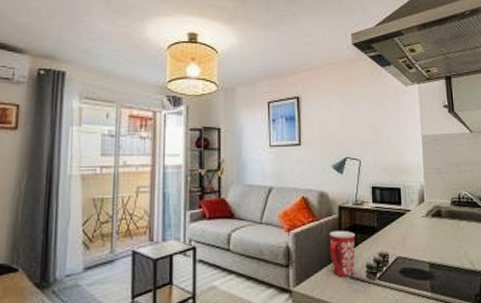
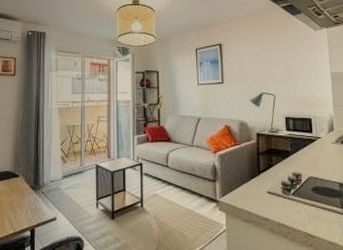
mug: present [329,230,356,277] -> none [248,153,272,191]

